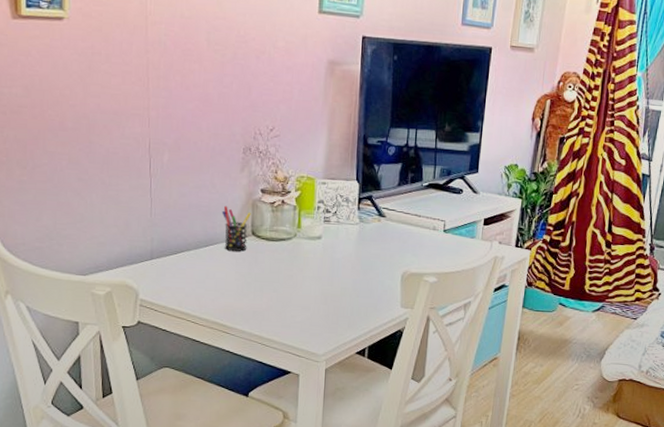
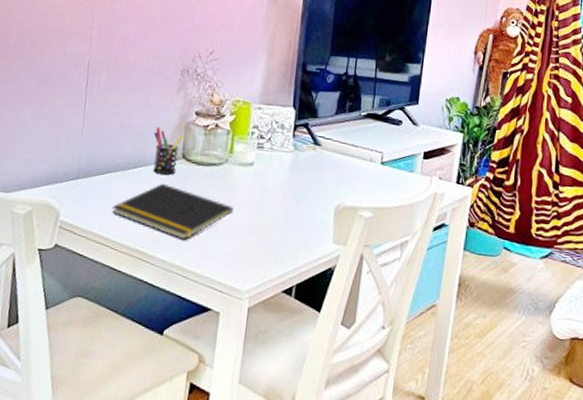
notepad: none [189,259,306,311] -> present [112,183,234,240]

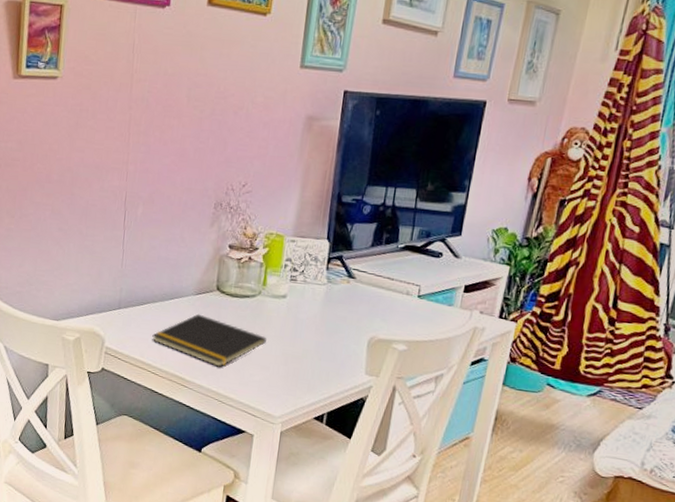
pen holder: present [153,126,184,175] -> none [189,259,218,306]

